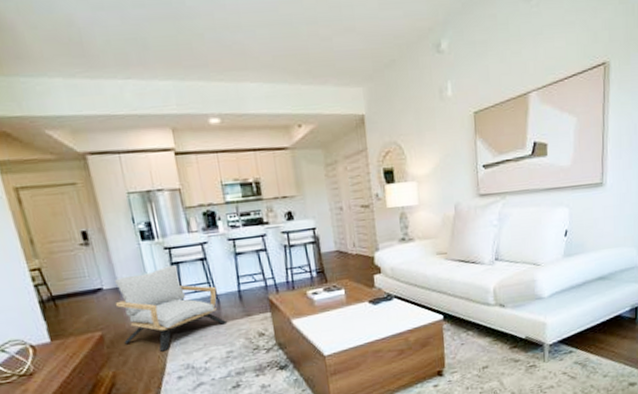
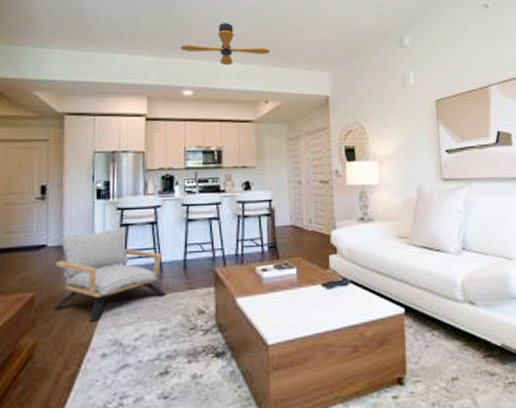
ceiling fan: none [197,33,299,87] -> present [180,23,271,66]

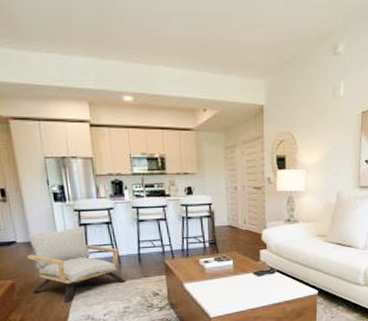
ceiling fan: present [180,23,271,66] -> none [116,20,208,70]

